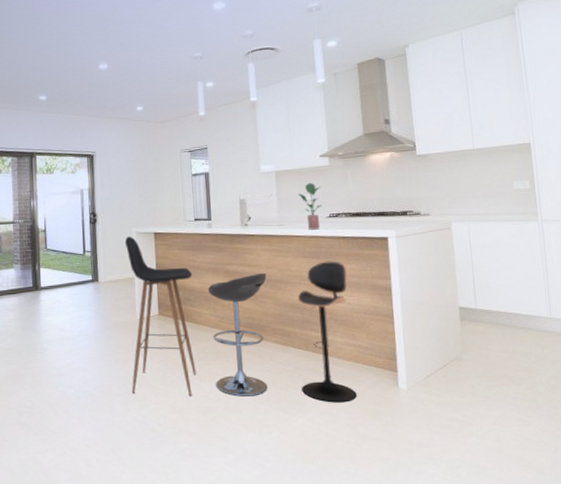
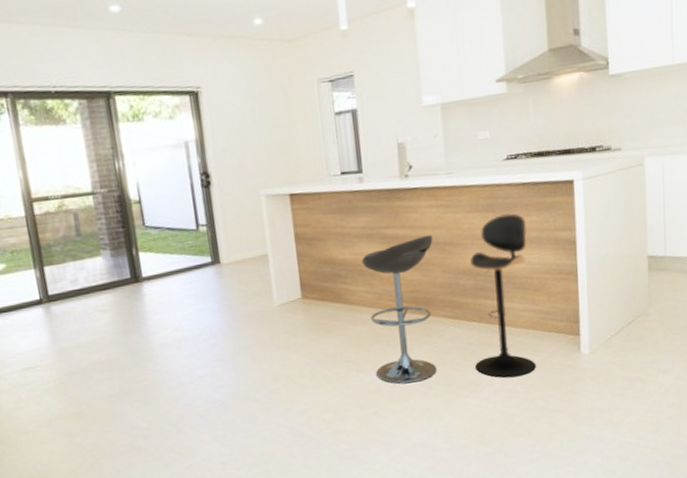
bar stool: present [124,236,197,397] -> none [251,201,353,396]
potted plant: present [299,182,323,230] -> none [470,116,499,178]

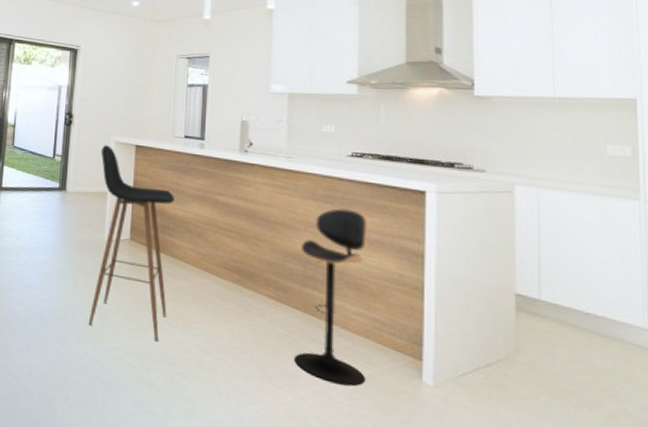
bar stool: none [251,201,353,396] -> present [88,145,175,342]
bar stool: present [362,235,437,384] -> none [188,210,265,356]

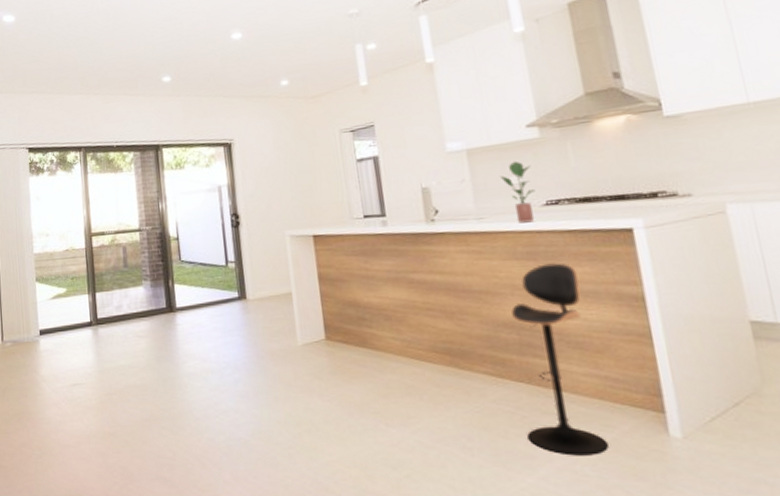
bar stool: present [88,145,175,342] -> none [276,241,381,446]
potted plant: none [315,111,344,169] -> present [501,160,536,224]

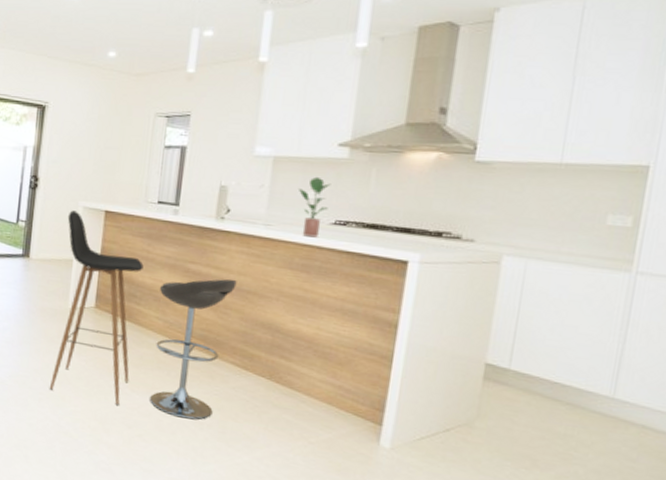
bar stool: none [276,241,381,446] -> present [49,210,144,406]
bar stool: none [388,282,480,447] -> present [150,279,237,420]
bar stool: present [511,263,608,456] -> none [254,278,343,448]

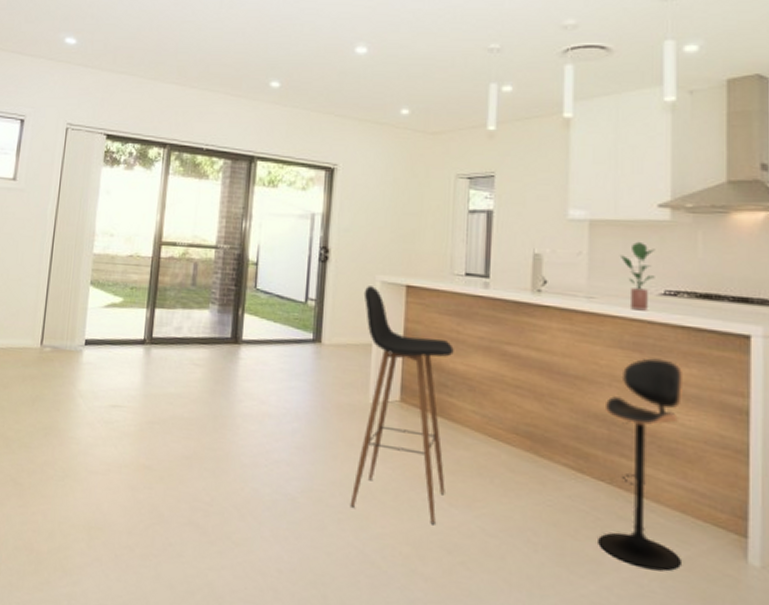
bar stool: present [150,279,237,420] -> none [472,362,562,540]
bar stool: none [254,278,343,448] -> present [598,358,682,571]

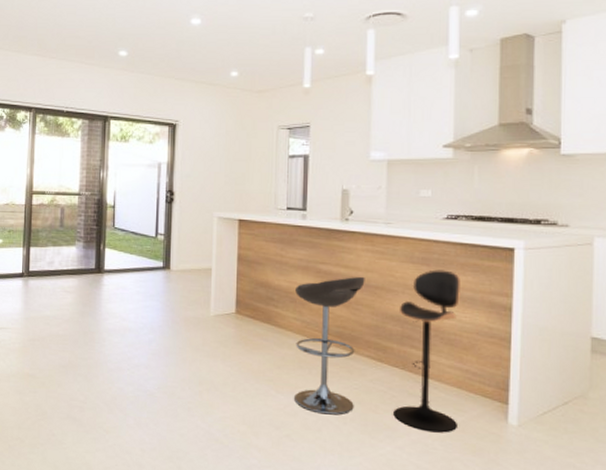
bar stool: present [350,286,454,525] -> none [197,221,278,408]
bar stool: none [472,362,562,540] -> present [294,277,365,415]
potted plant: present [621,241,655,311] -> none [413,176,440,232]

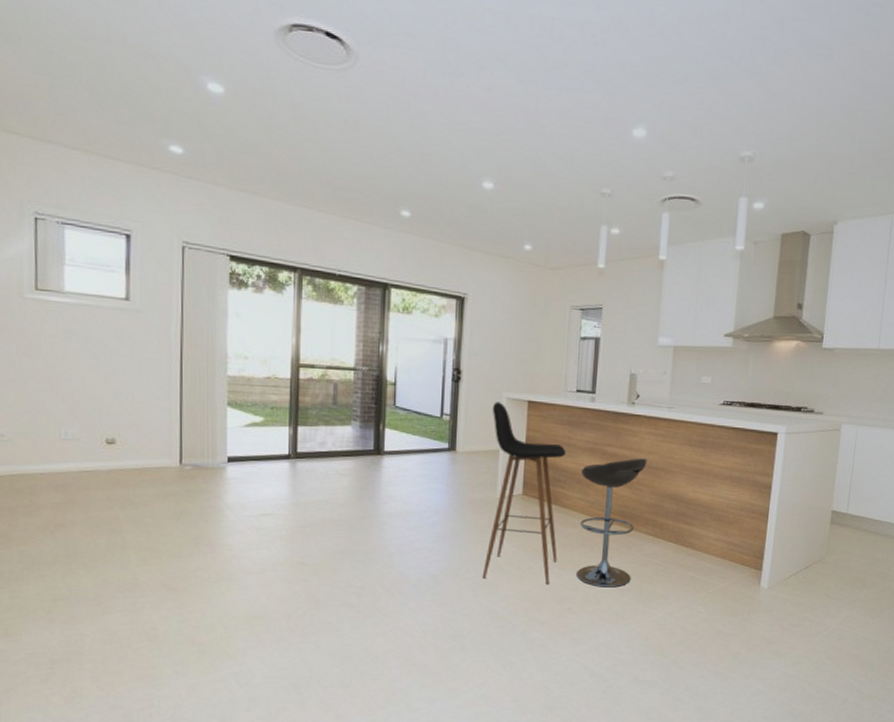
bar stool: none [197,221,278,408] -> present [482,402,566,585]
bar stool: present [393,270,460,433] -> none [665,452,731,598]

